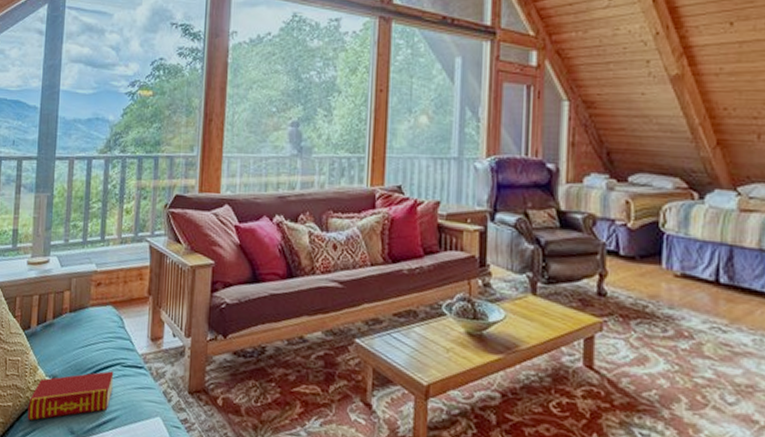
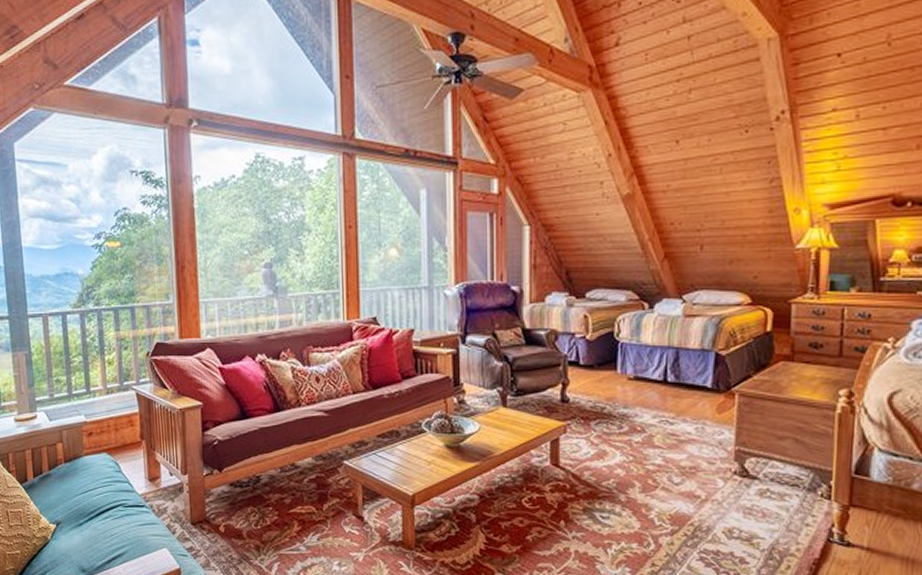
book: present [27,371,114,421] -> none [36,512,118,565]

